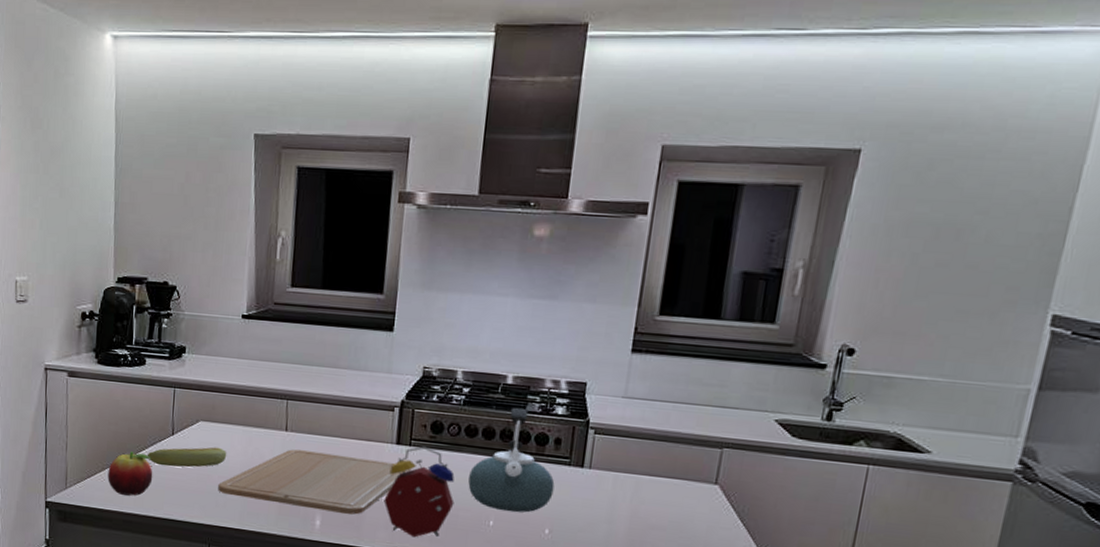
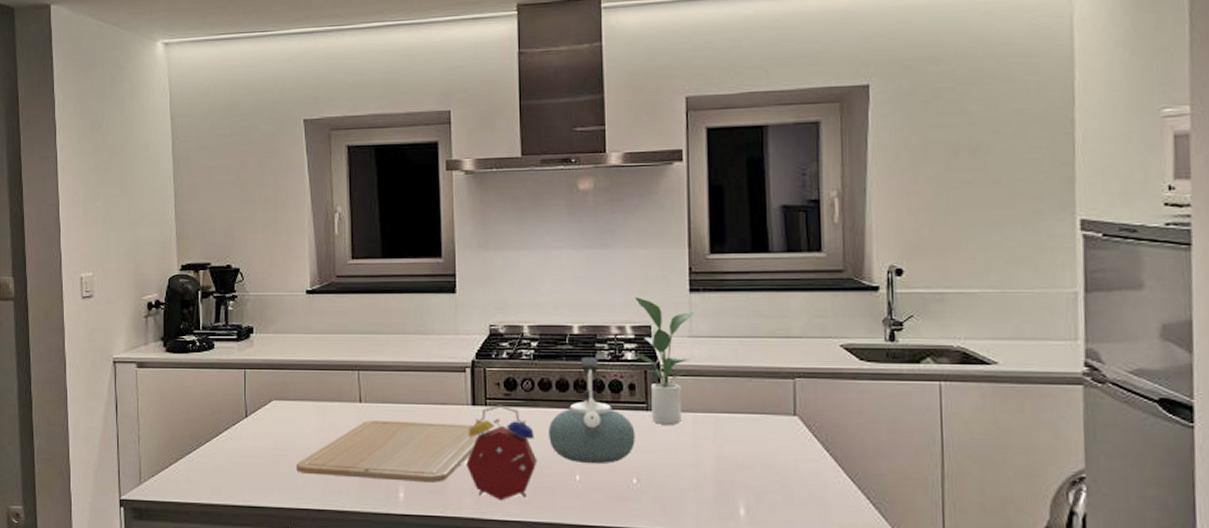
fruit: present [107,451,153,496] -> none [183,438,229,485]
banana: present [147,447,227,468] -> none [221,425,303,451]
potted plant: none [566,353,635,482] -> present [635,297,696,425]

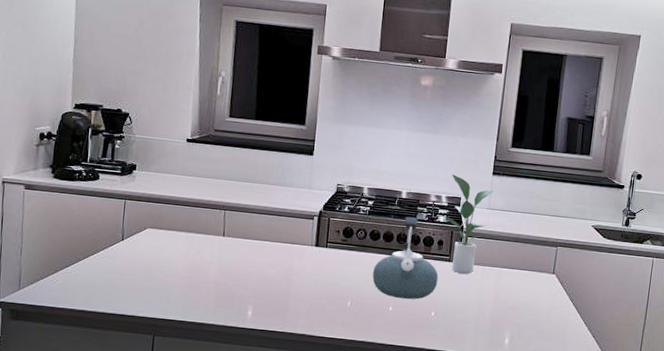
chopping board: present [296,420,490,483] -> none [162,251,327,305]
alarm clock: present [466,405,537,501] -> none [305,248,362,323]

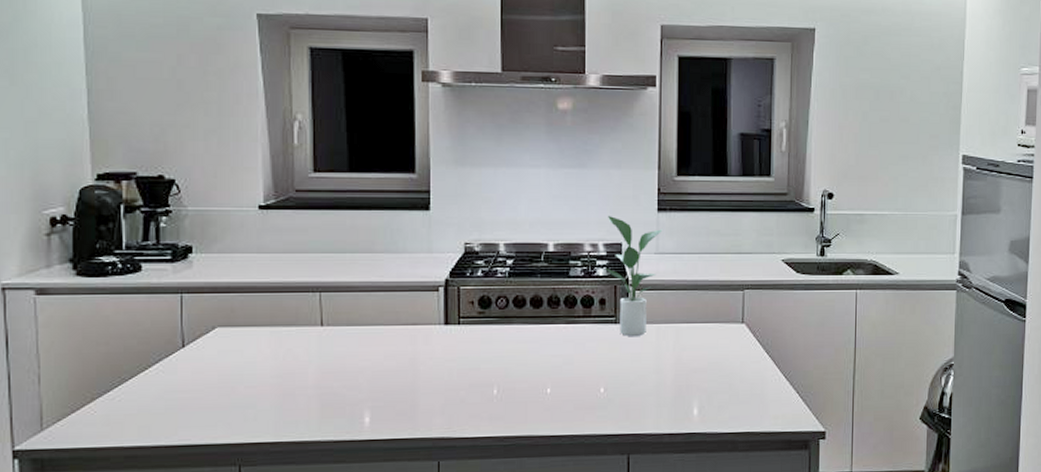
kettle: present [372,216,438,300] -> none [522,273,604,377]

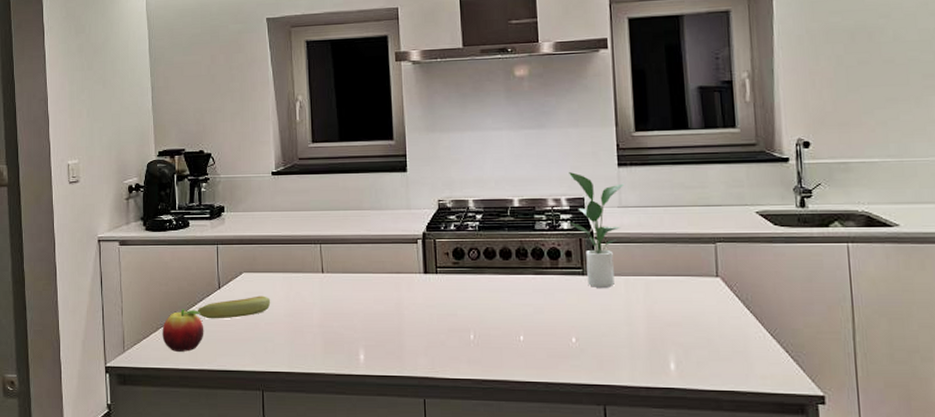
fruit: none [100,373,161,426] -> present [162,309,204,352]
banana: none [151,354,254,385] -> present [197,295,271,319]

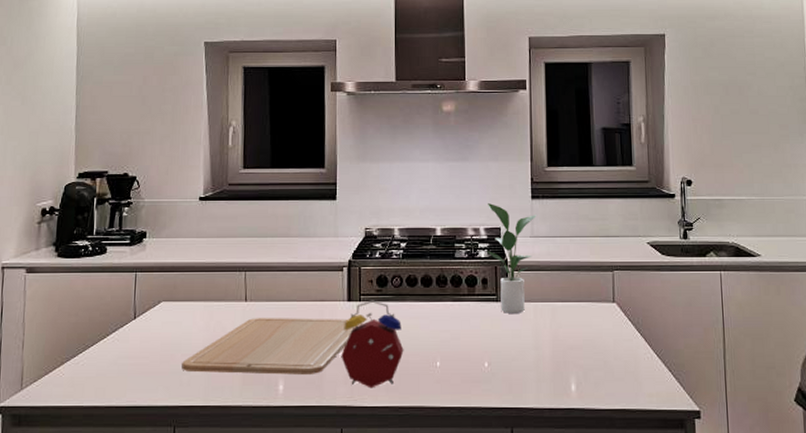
fruit: present [162,309,204,352] -> none [67,341,115,388]
banana: present [197,295,271,319] -> none [108,325,190,352]
chopping board: none [266,289,441,345] -> present [182,318,363,375]
alarm clock: none [420,272,485,361] -> present [341,300,404,389]

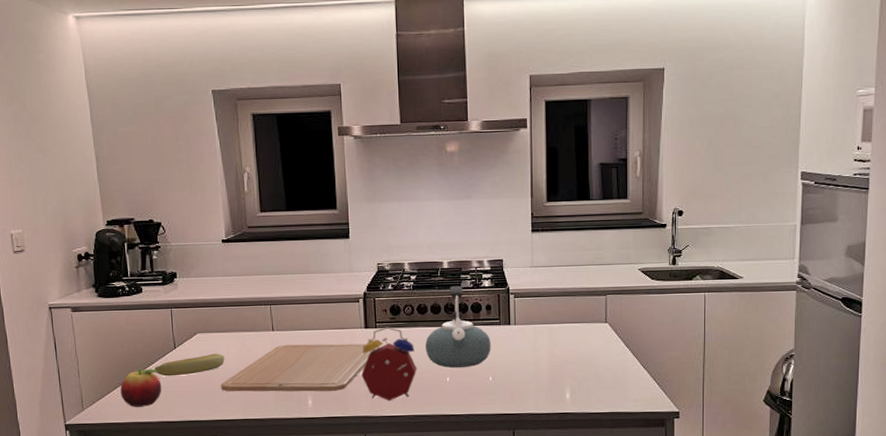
fruit: none [67,341,115,388] -> present [120,368,162,407]
banana: none [108,325,190,352] -> present [154,353,225,377]
kettle: none [414,255,487,351] -> present [425,285,491,368]
potted plant: present [487,203,537,313] -> none [491,238,536,335]

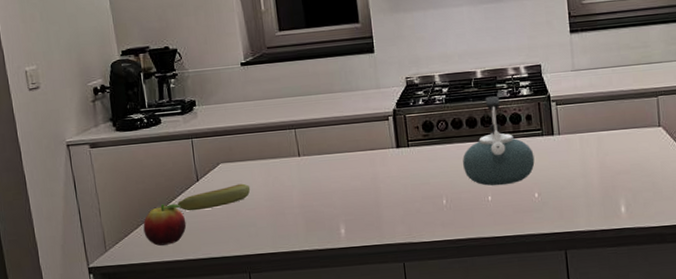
chopping board: present [221,343,380,392] -> none [247,164,414,224]
alarm clock: present [361,327,417,401] -> none [395,145,456,226]

